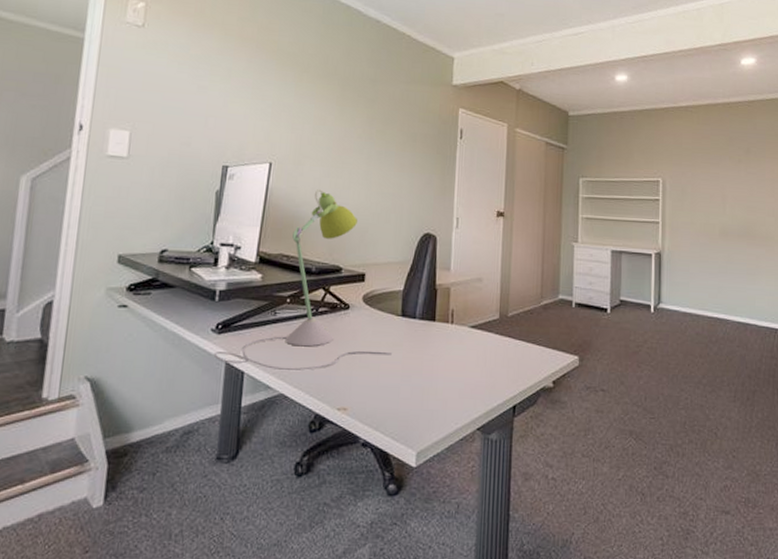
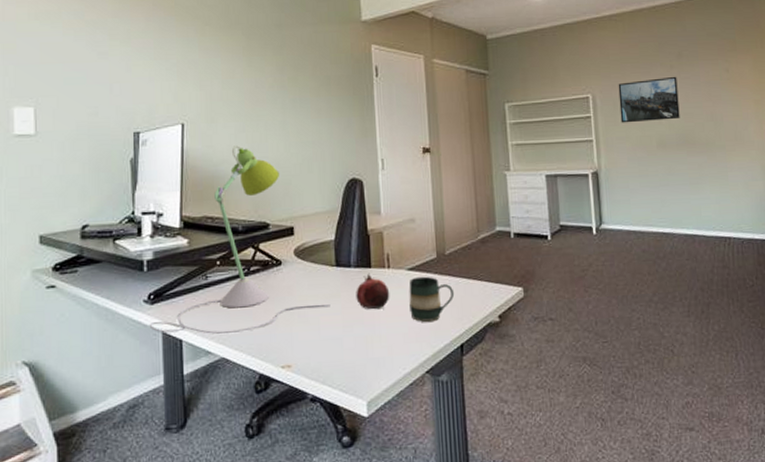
fruit: none [417,326,451,363] -> present [356,273,390,310]
mug: none [468,335,513,380] -> present [409,276,455,322]
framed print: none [687,170,744,211] -> present [618,76,680,123]

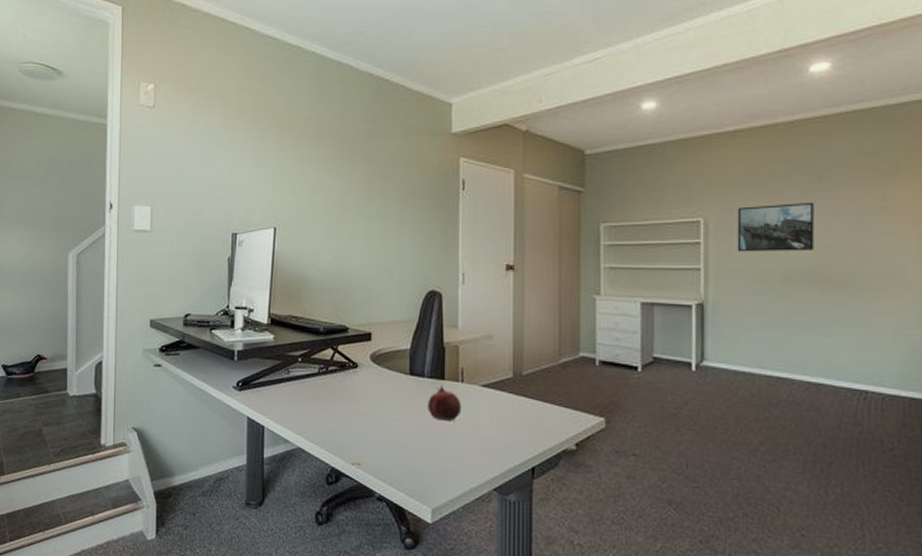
desk lamp: present [149,145,330,335] -> none [236,251,402,427]
mug: present [409,276,455,322] -> none [481,394,529,440]

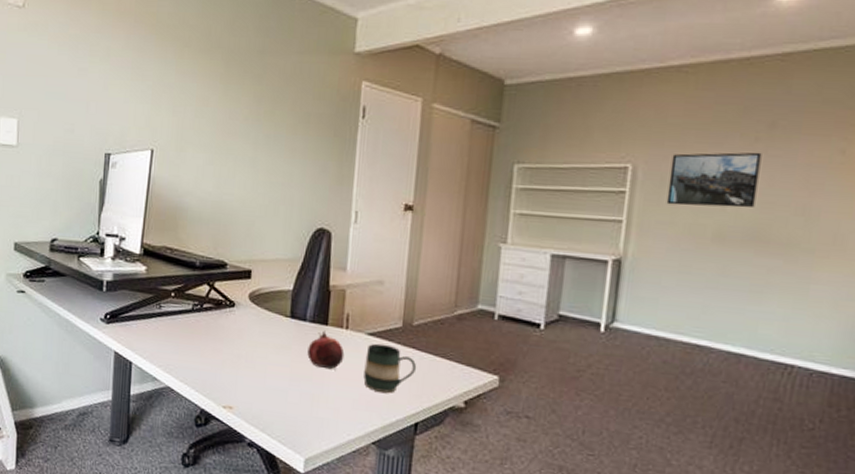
mug: none [481,394,529,440] -> present [363,343,417,393]

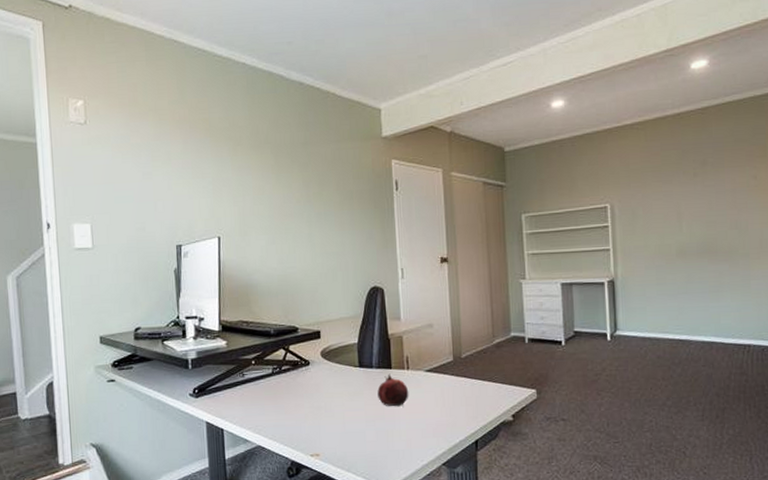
mug: present [363,343,417,393] -> none [426,377,470,419]
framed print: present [666,152,762,208] -> none [638,184,702,232]

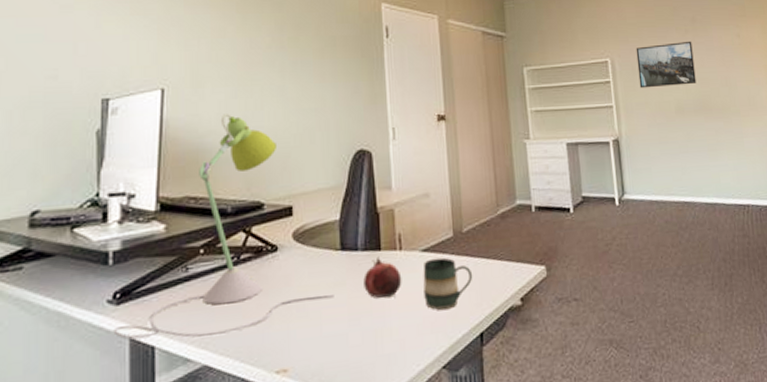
desk lamp: none [194,256,354,425] -> present [113,114,334,340]
mug: none [426,377,470,419] -> present [423,257,473,310]
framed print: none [638,184,702,232] -> present [636,41,697,89]

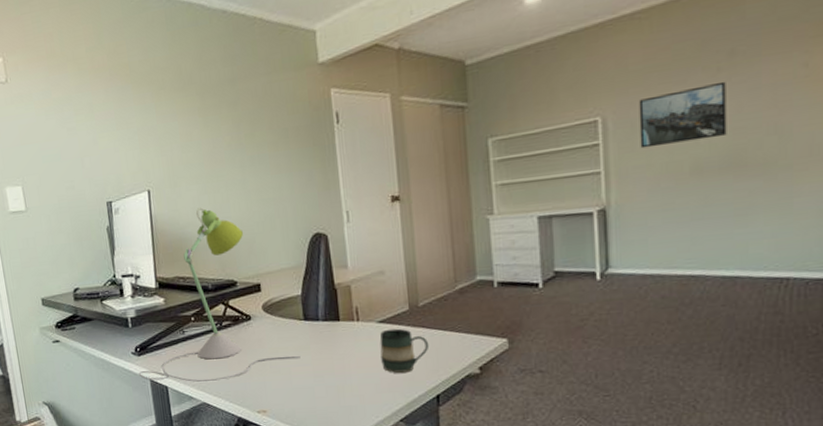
fruit: present [363,256,402,299] -> none [325,326,360,361]

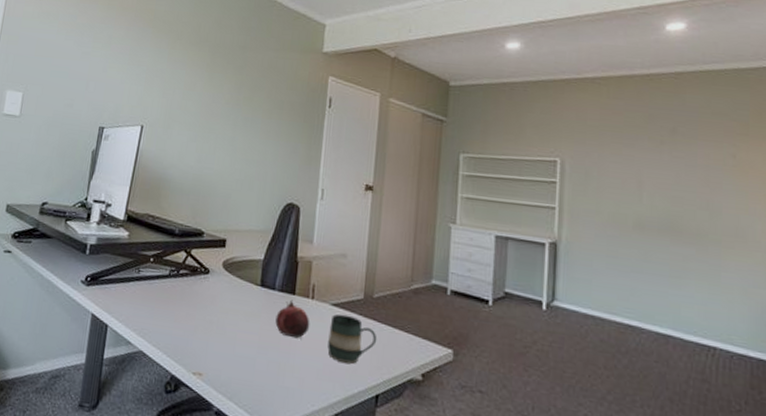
desk lamp: present [138,207,301,383] -> none [81,153,249,331]
fruit: none [325,326,360,361] -> present [275,299,310,339]
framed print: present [639,81,727,149] -> none [591,151,667,201]

